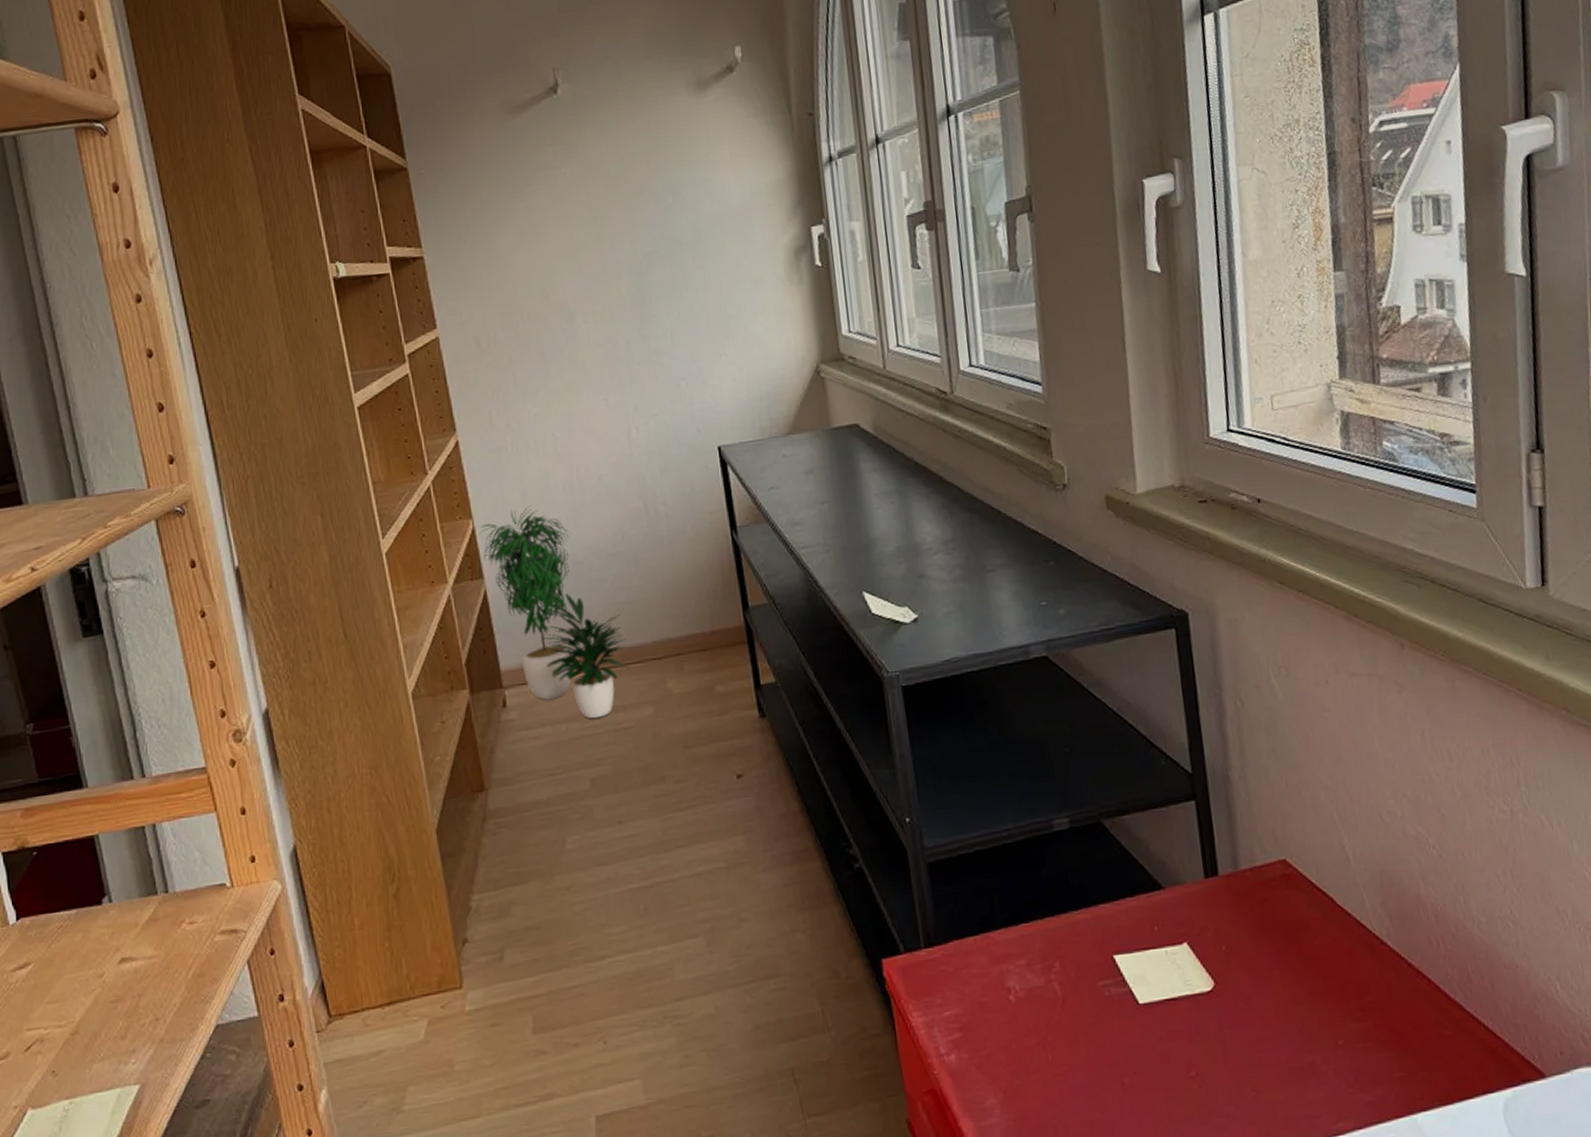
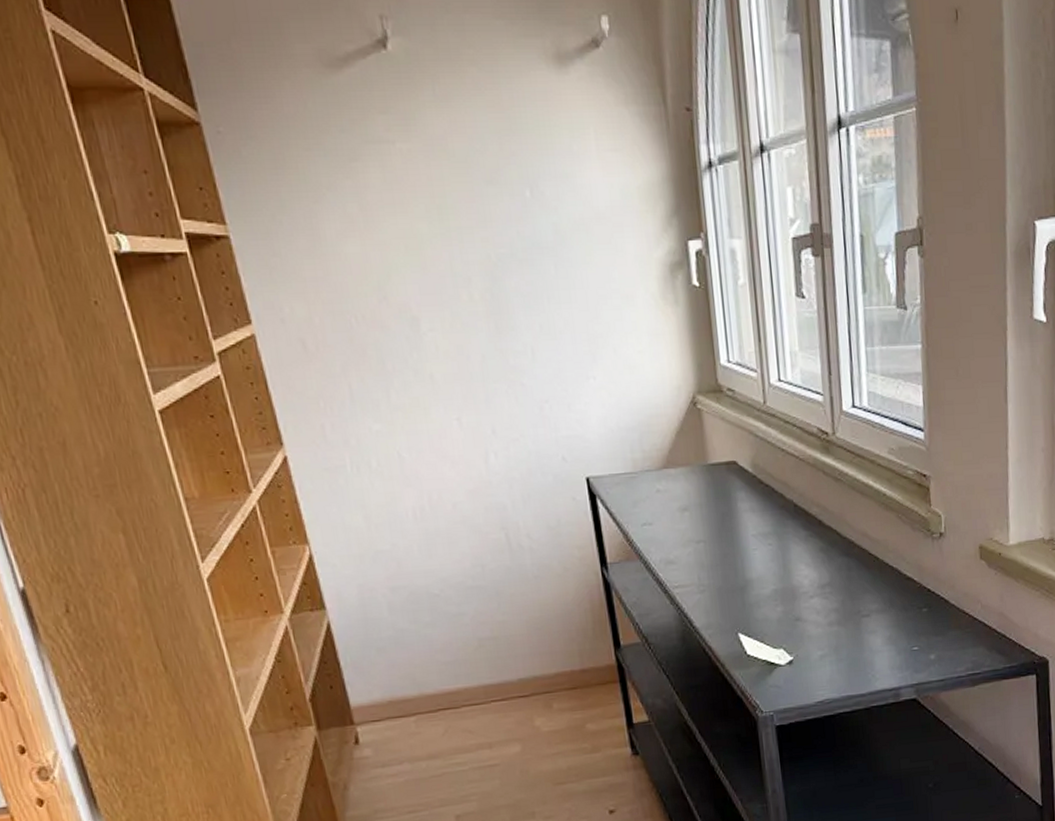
potted plant: present [480,504,633,719] -> none [319,531,497,757]

